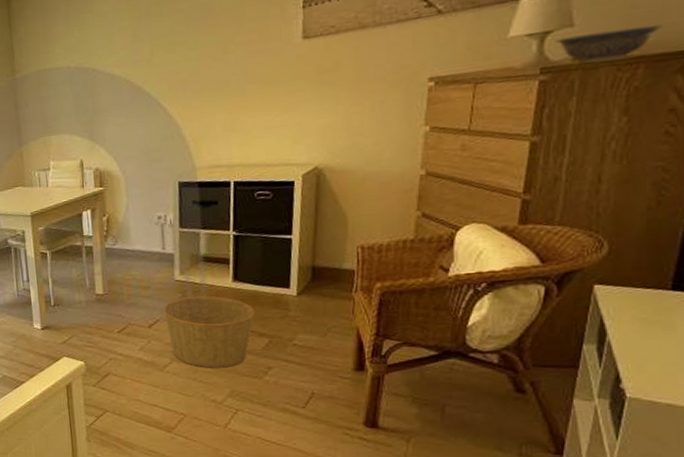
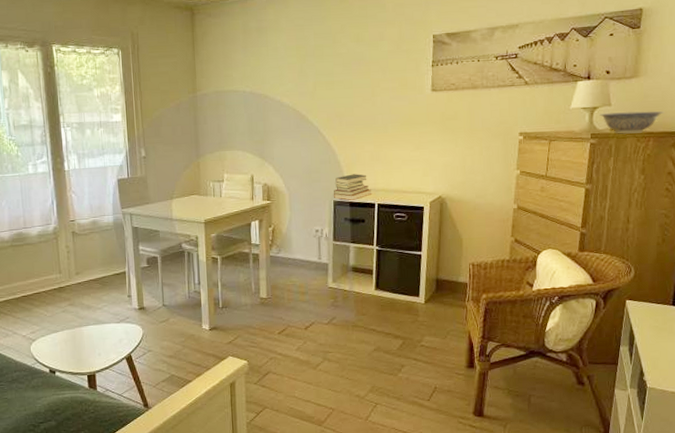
basket: present [164,296,256,368] -> none [318,302,393,367]
books: none [177,148,225,181] -> present [333,174,371,200]

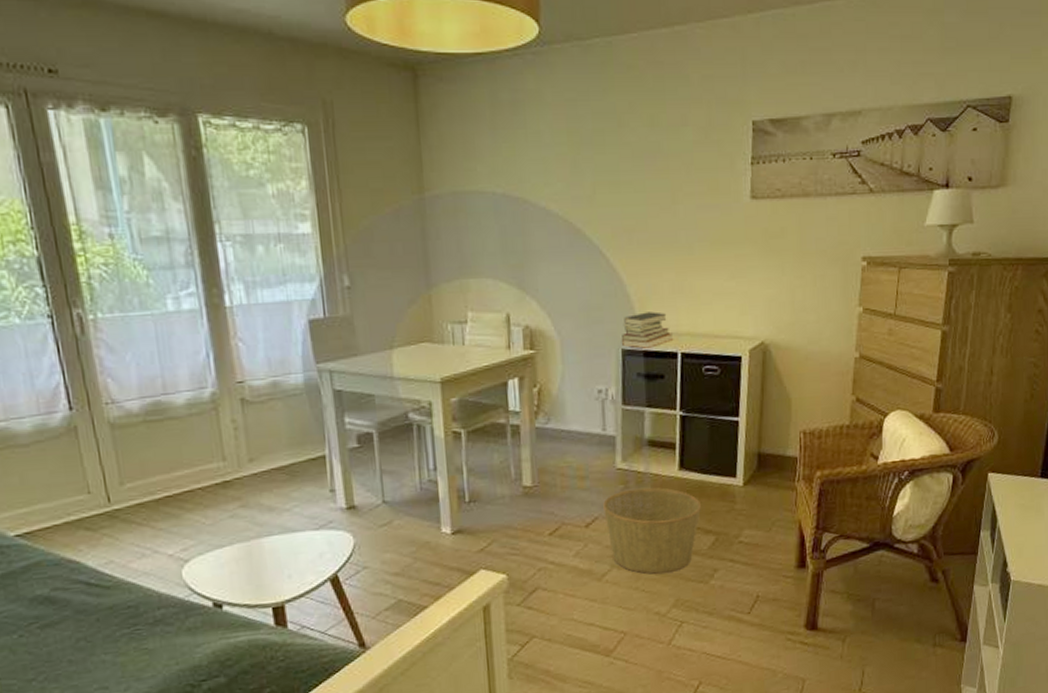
basket: none [318,302,393,367] -> present [603,487,702,575]
decorative bowl: present [599,110,664,135] -> none [959,230,1035,262]

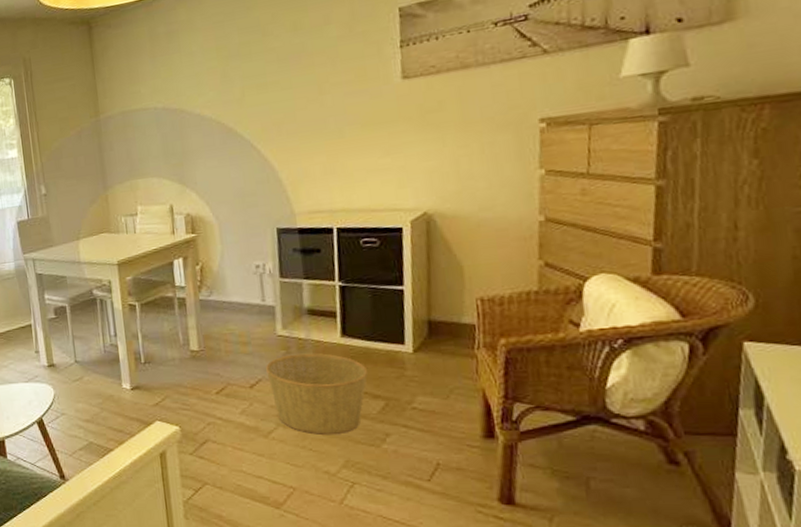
books: present [621,311,673,349] -> none [275,192,327,227]

